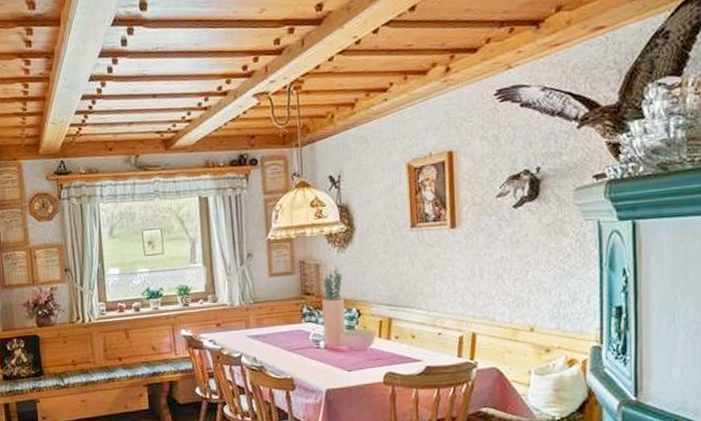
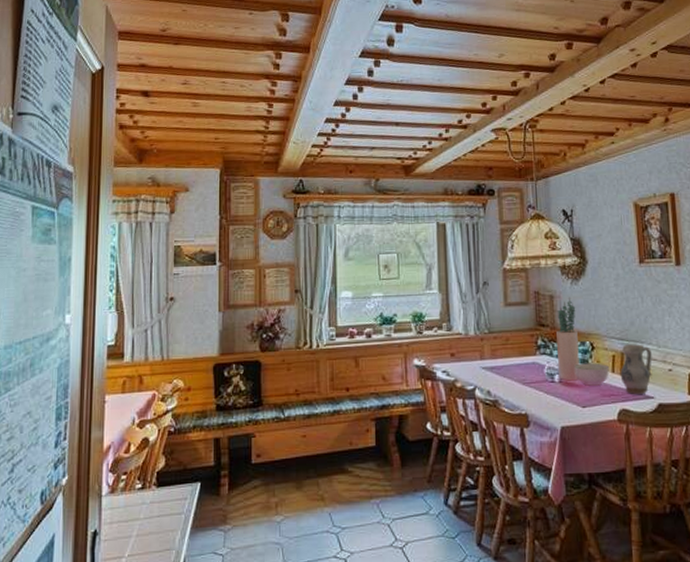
ceramic pitcher: none [387,309,421,359] -> present [620,344,652,395]

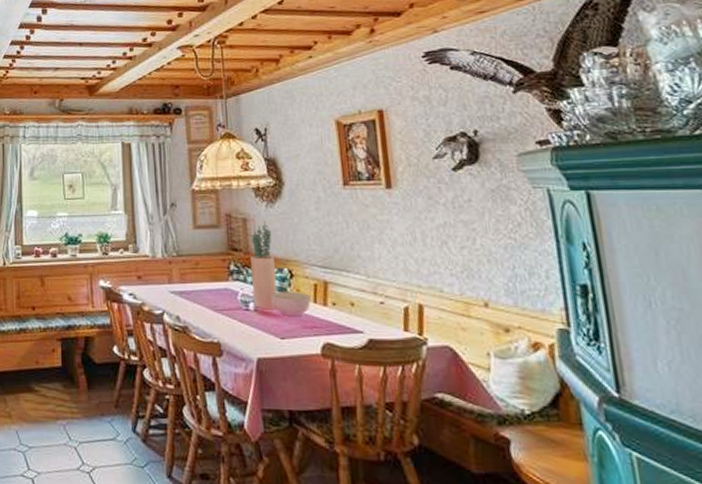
ceramic pitcher: present [620,344,652,395] -> none [323,273,361,329]

